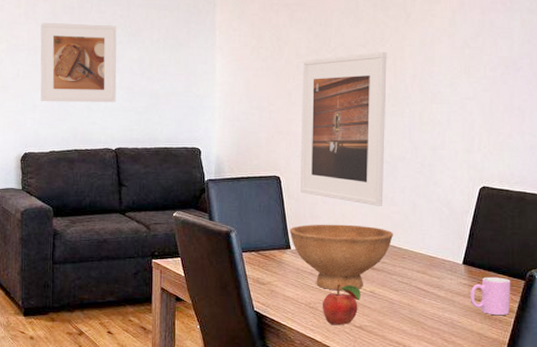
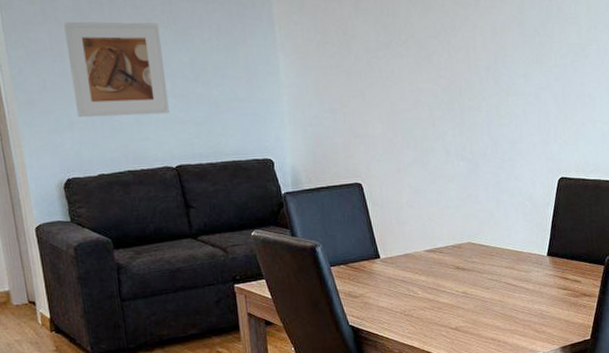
bowl: present [289,224,393,291] -> none [376,227,480,295]
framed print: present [300,51,387,206] -> none [373,42,468,206]
fruit: present [322,284,361,325] -> none [416,288,454,329]
cup: present [470,276,511,316] -> none [555,264,593,302]

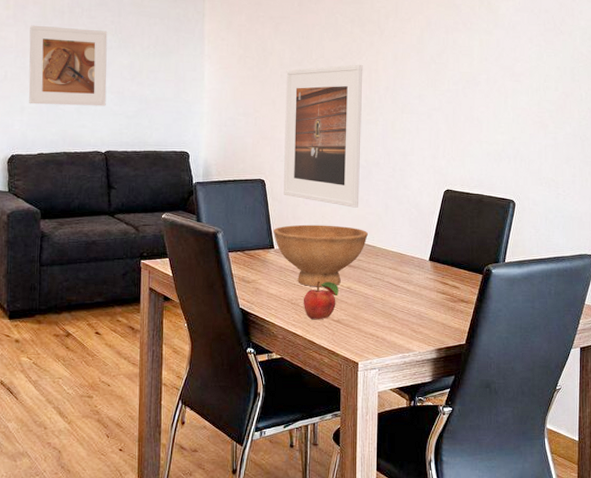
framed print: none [373,42,468,206] -> present [284,64,363,208]
bowl: none [376,227,480,295] -> present [273,224,368,287]
fruit: none [416,288,454,329] -> present [303,281,339,319]

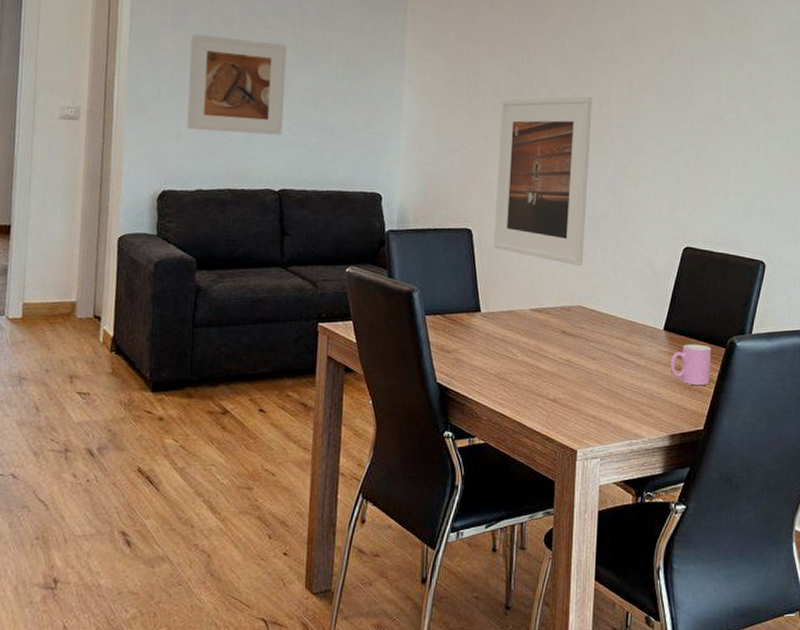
bowl: present [273,224,368,287] -> none [480,284,593,360]
fruit: present [303,281,339,319] -> none [513,351,556,398]
cup: none [435,271,471,307] -> present [670,344,712,386]

